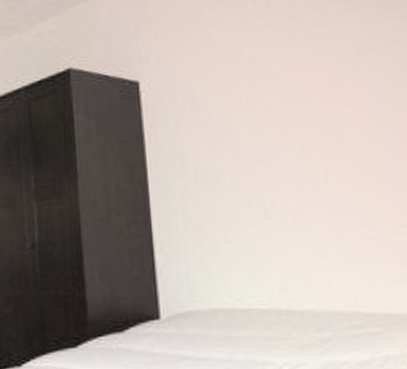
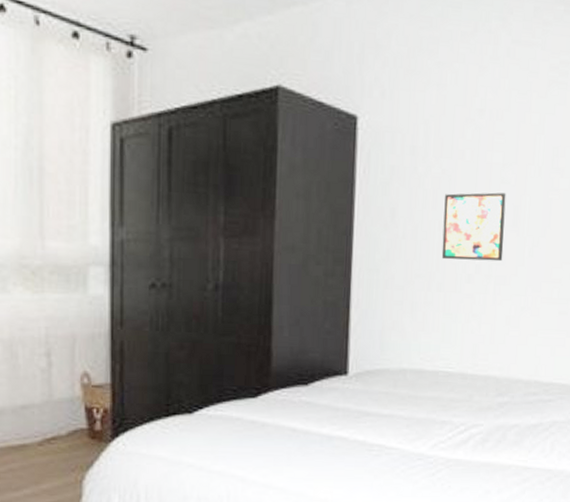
wall art: none [229,128,297,198] -> present [441,192,506,262]

